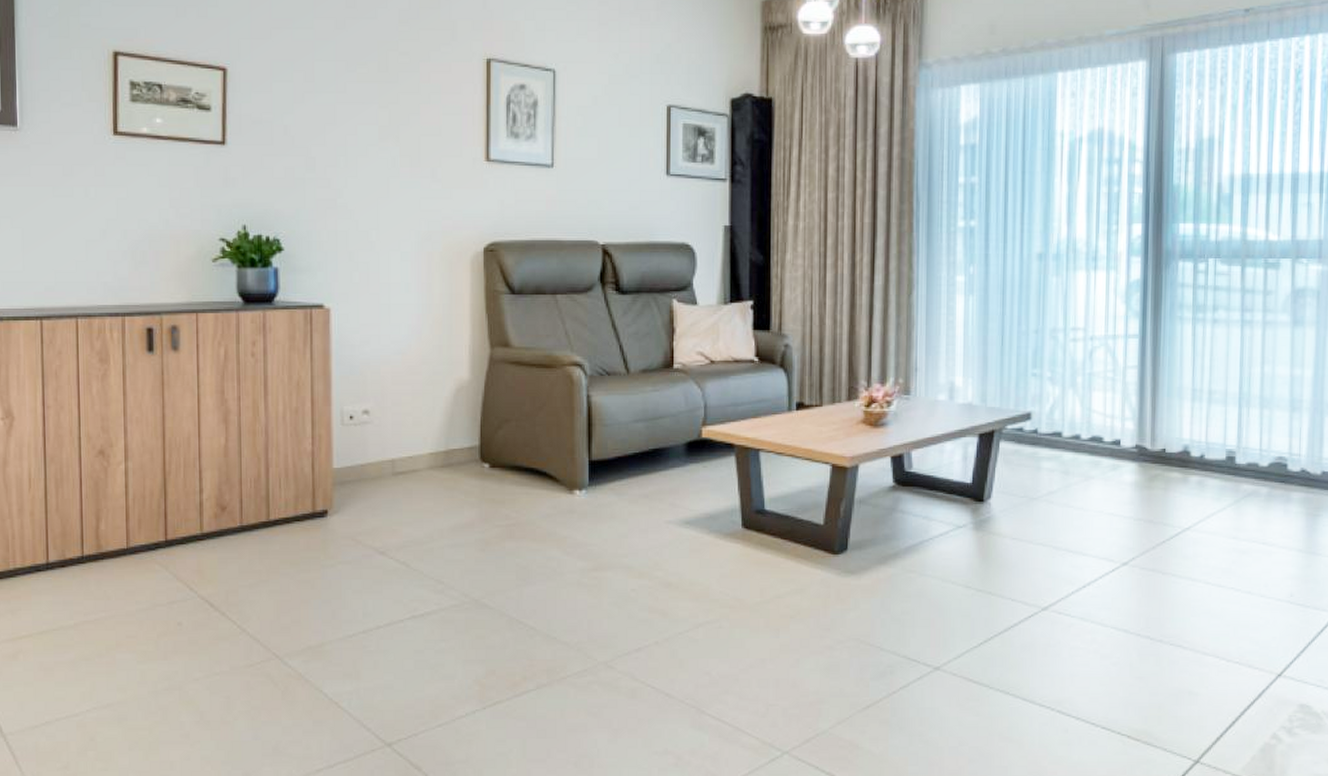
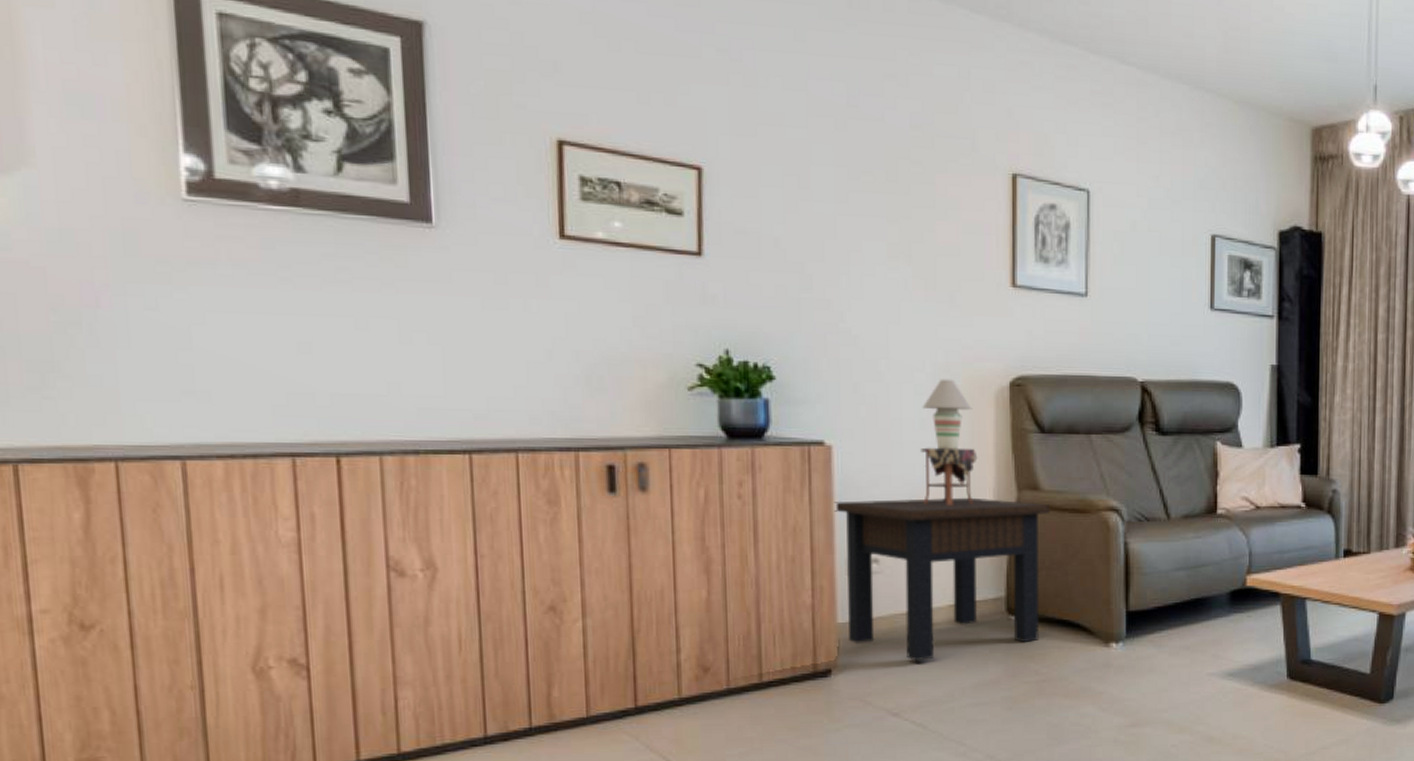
side table: none [331,354,519,503] -> present [834,497,1050,660]
table lamp: none [405,246,455,361] -> present [919,379,978,505]

